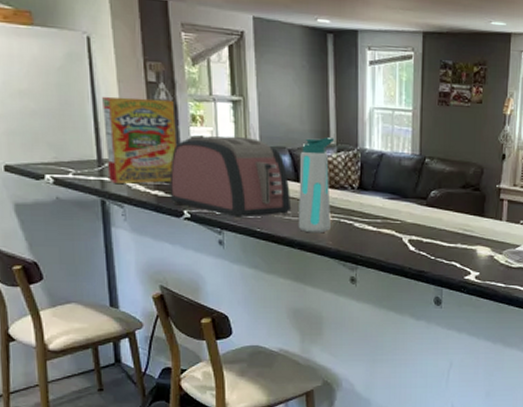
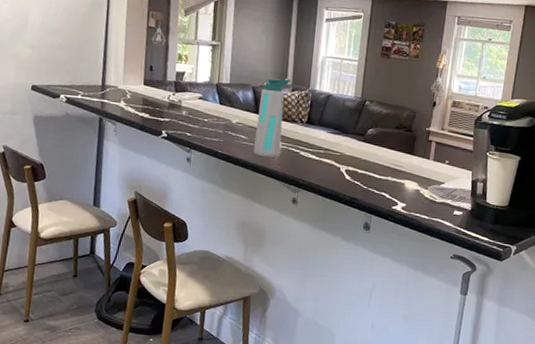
cereal box: present [102,96,176,184] -> none [108,36,167,107]
toaster: present [169,135,292,220] -> none [153,71,250,142]

